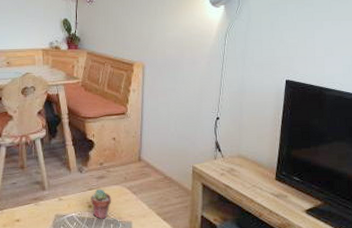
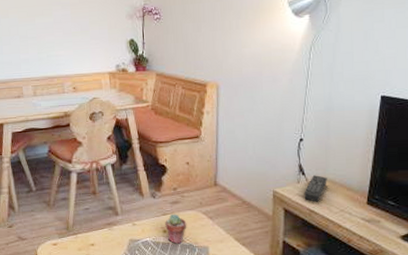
remote control: none [220,152,241,178] -> present [304,175,327,202]

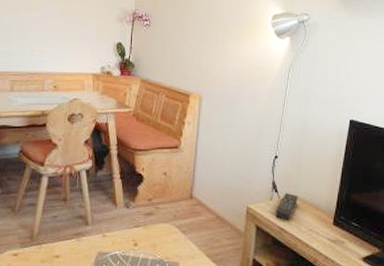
potted succulent: present [165,214,187,244] -> none [137,226,159,259]

